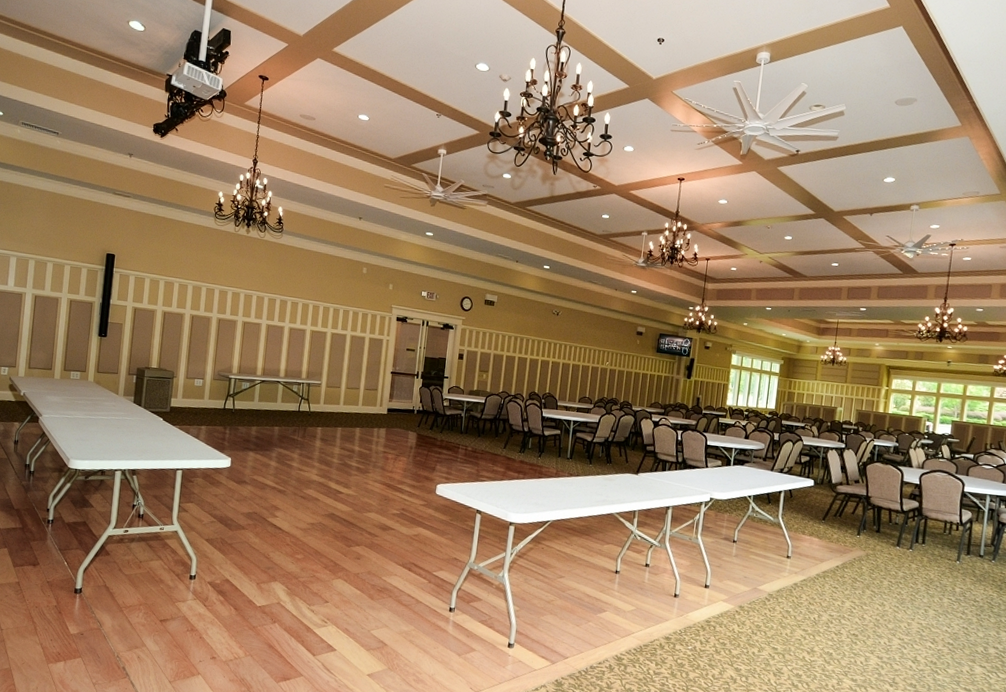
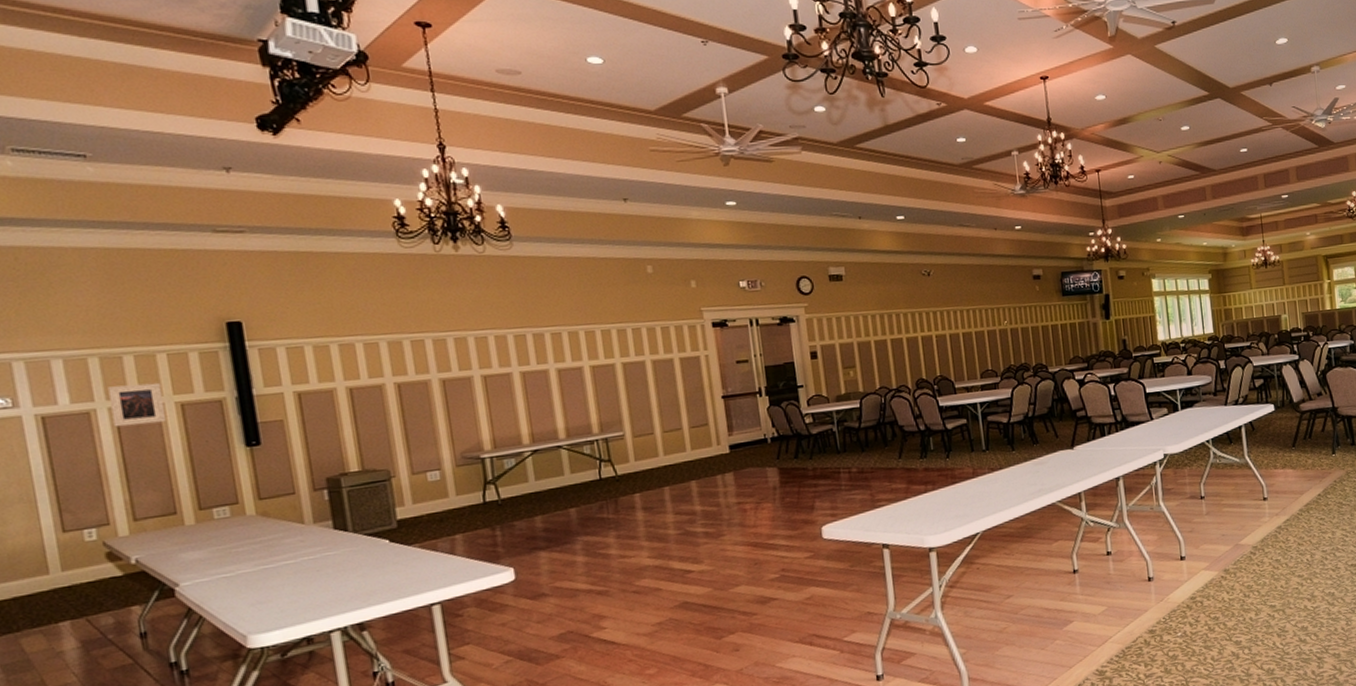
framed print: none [32,280,62,310] -> present [107,382,166,428]

